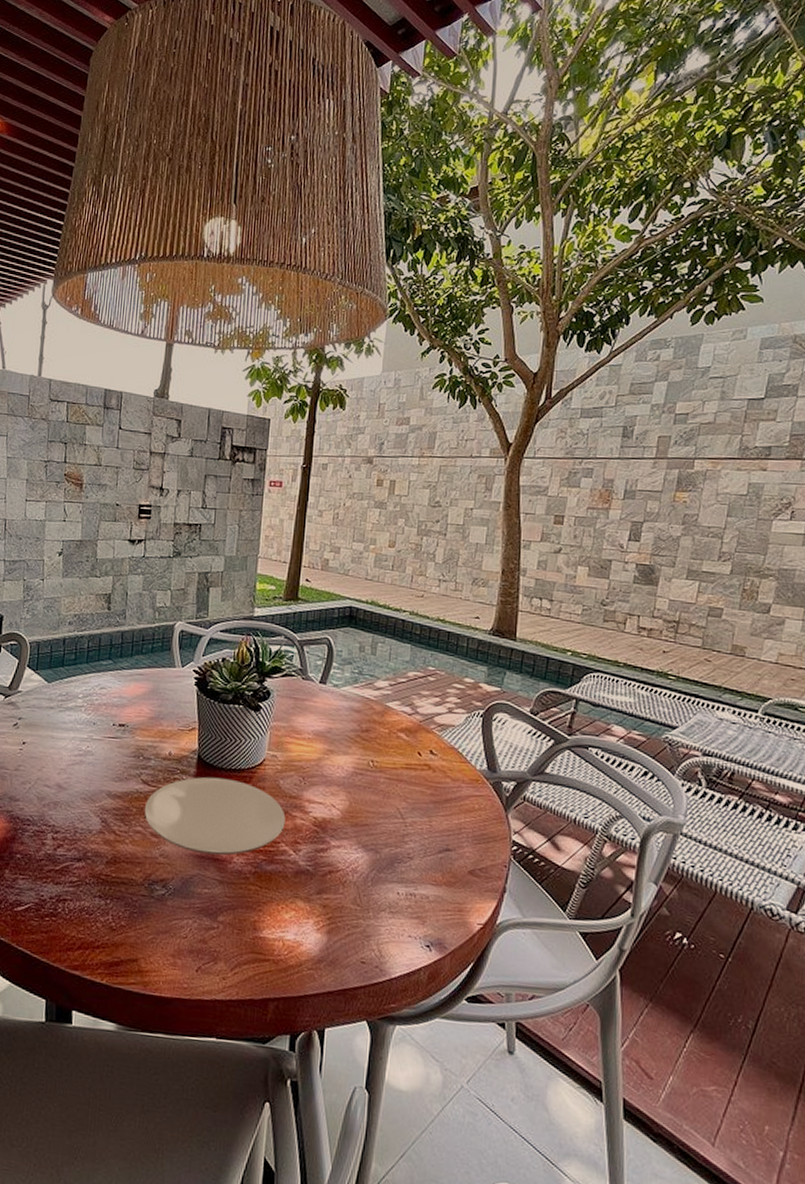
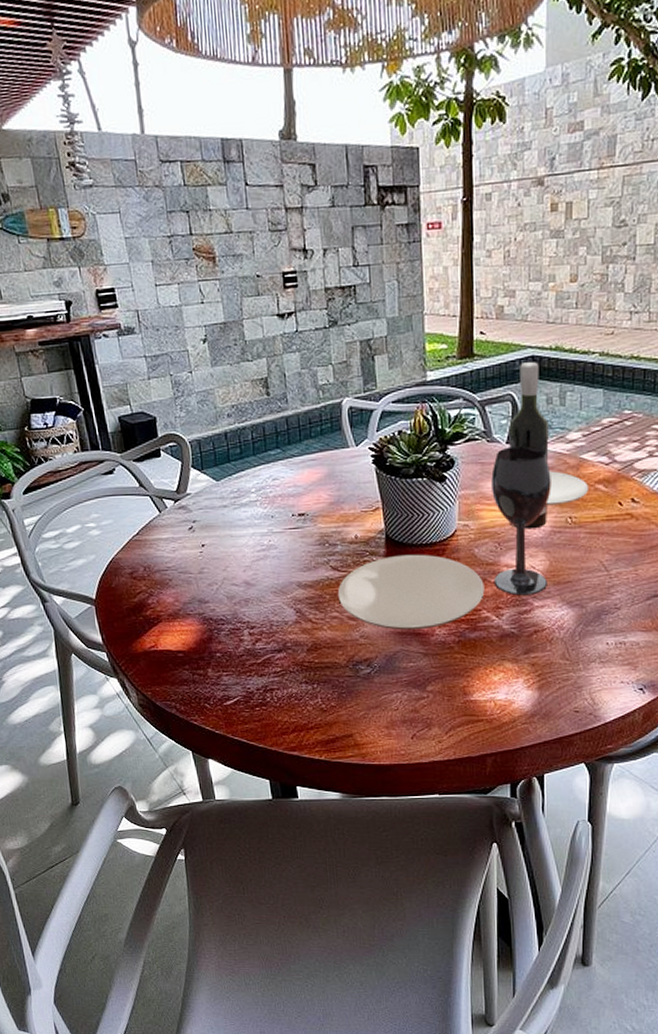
wine glass: none [294,686,358,834] -> present [491,446,551,596]
bottle: none [322,611,359,768] -> present [509,362,549,529]
plate: none [350,714,392,748] -> present [545,471,589,506]

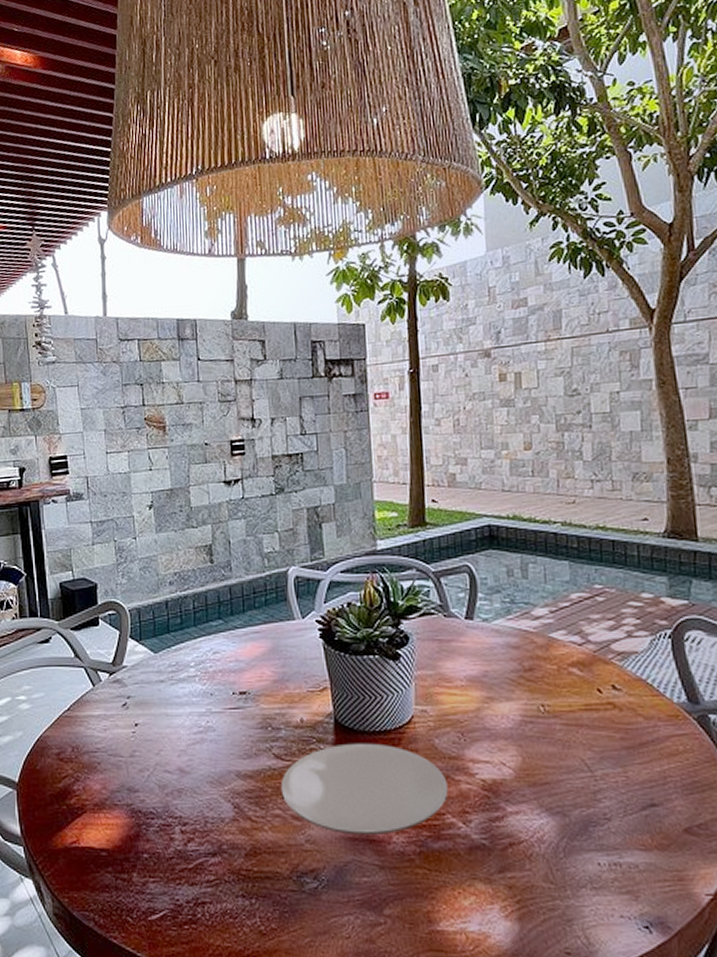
wine glass: present [491,446,551,596] -> none [450,622,521,798]
bottle: present [509,362,549,529] -> none [467,531,517,718]
plate: present [545,471,589,506] -> none [513,651,562,691]

